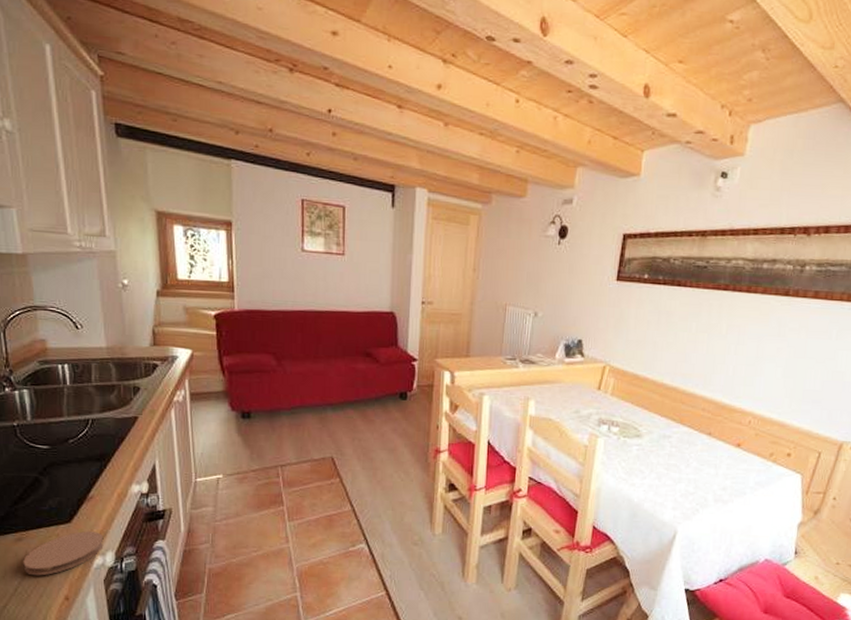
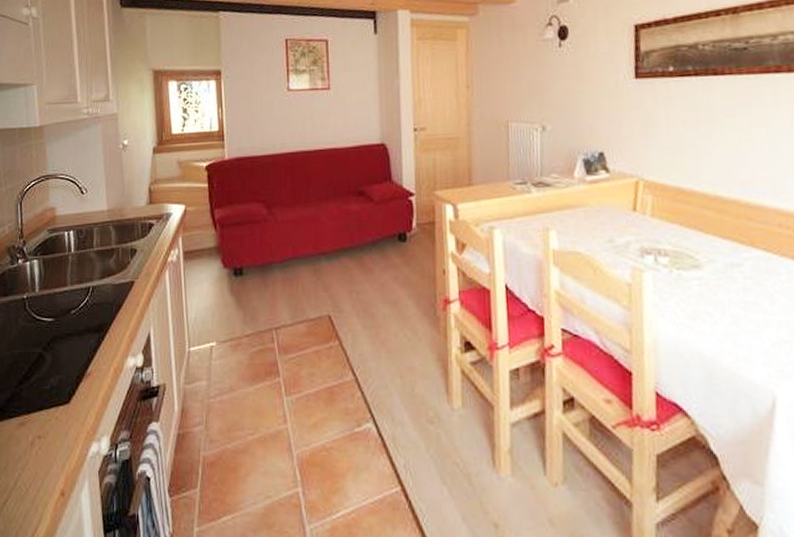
coaster: present [23,531,104,576] -> none [24,413,100,467]

